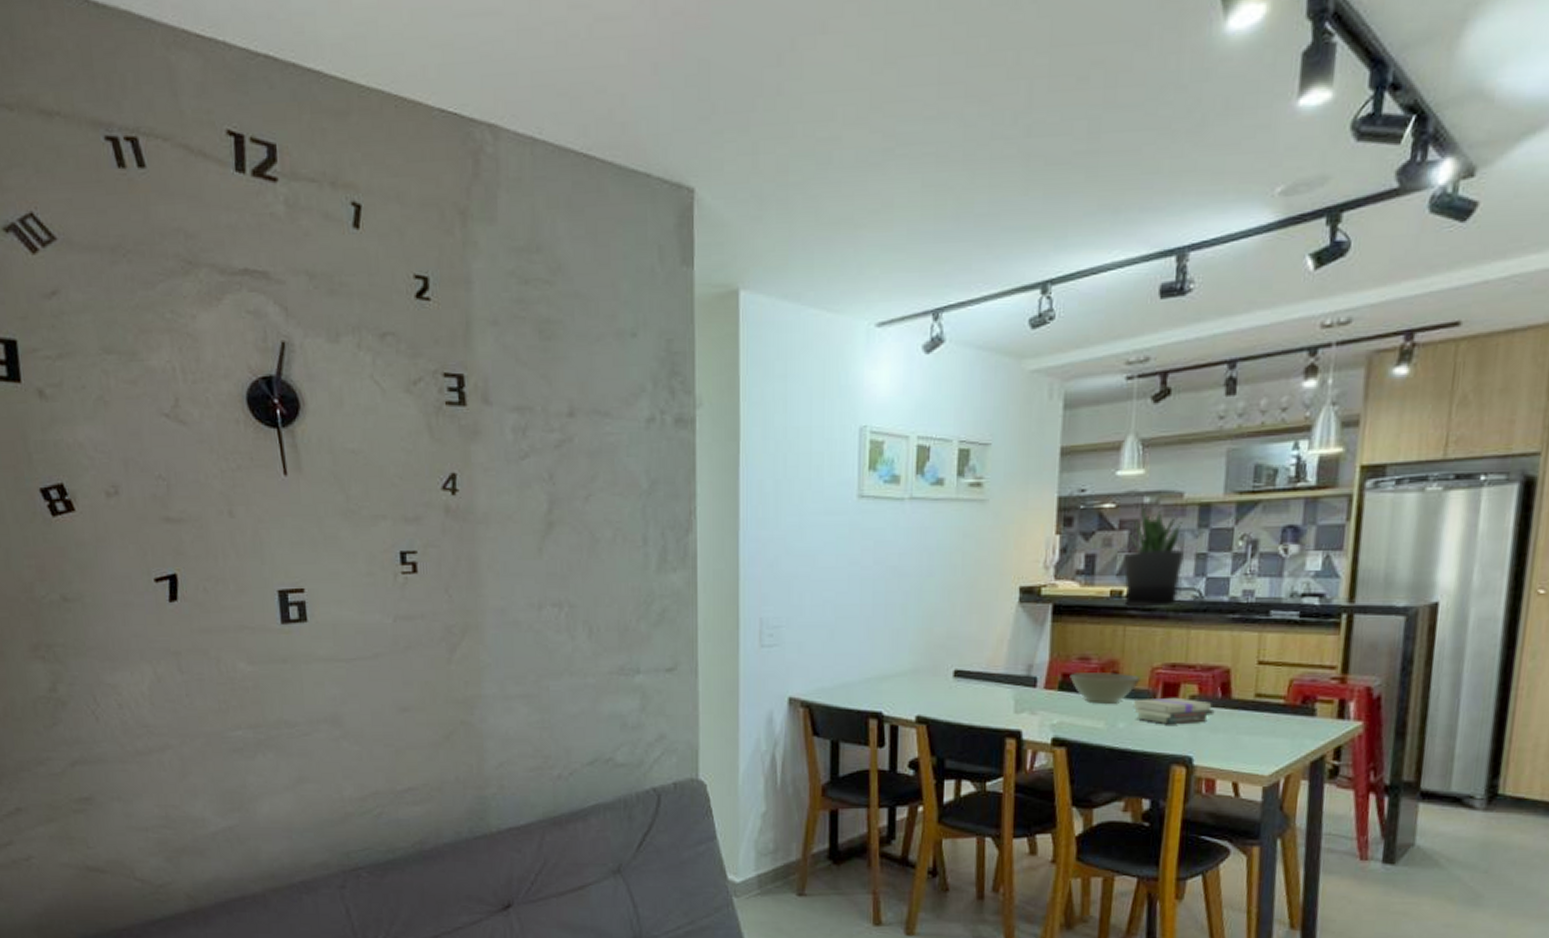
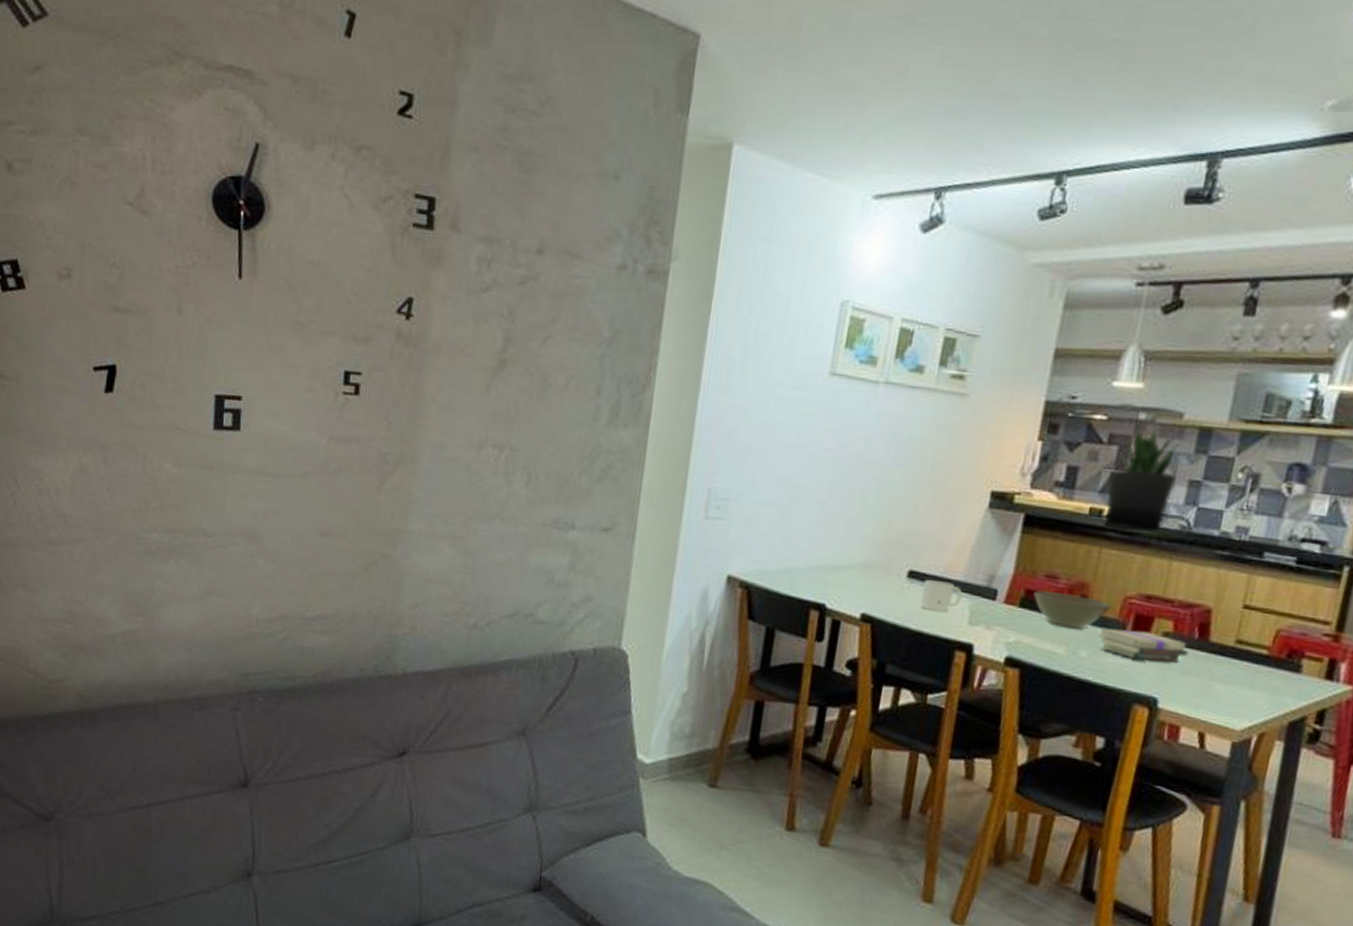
mug: none [969,676,1006,706] -> present [920,579,963,614]

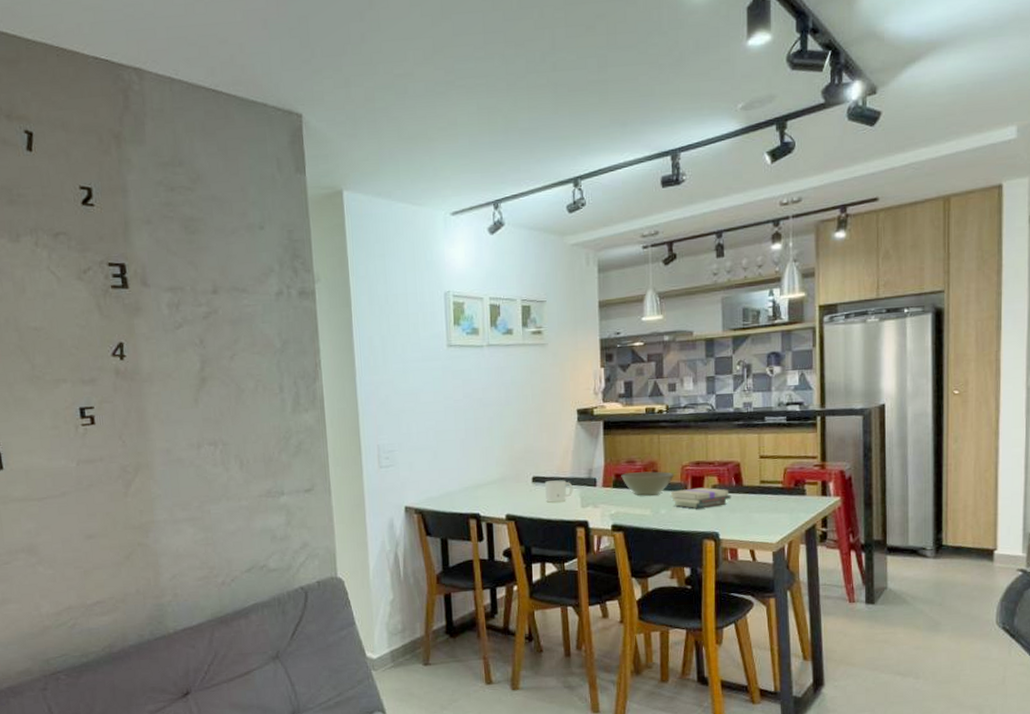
planter: present [1105,421,1181,534] -> none [653,342,697,421]

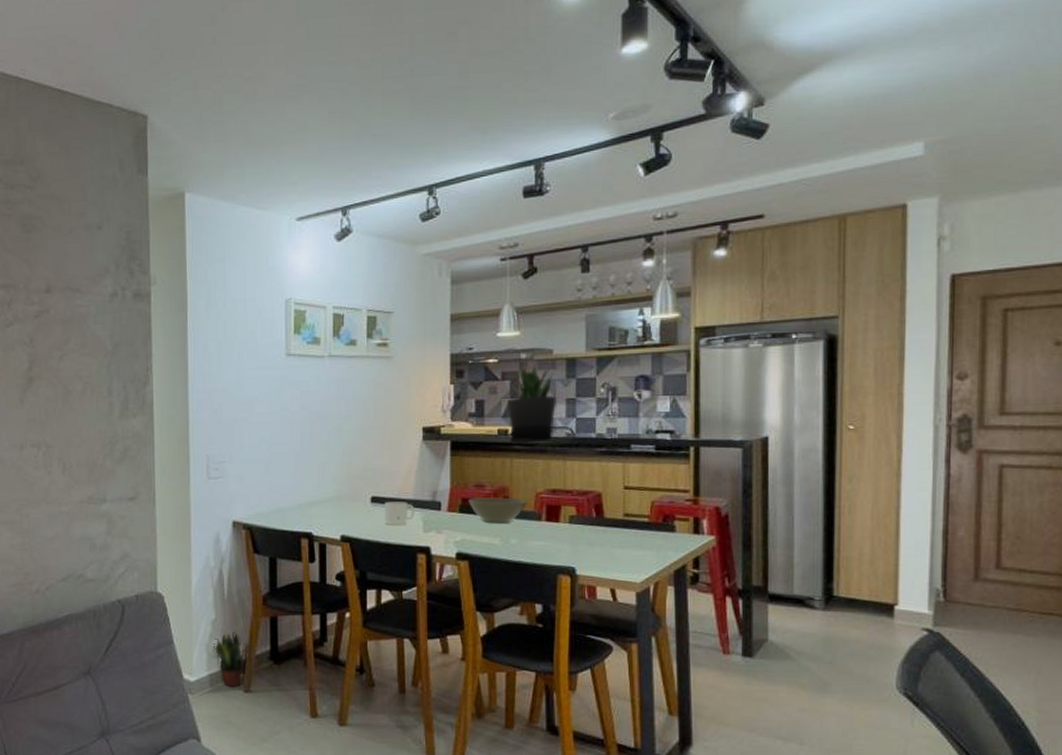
potted plant: none [393,610,427,663] -> present [214,632,250,688]
planter: none [653,342,697,421] -> present [507,360,556,443]
books: present [670,487,732,509] -> none [522,517,591,541]

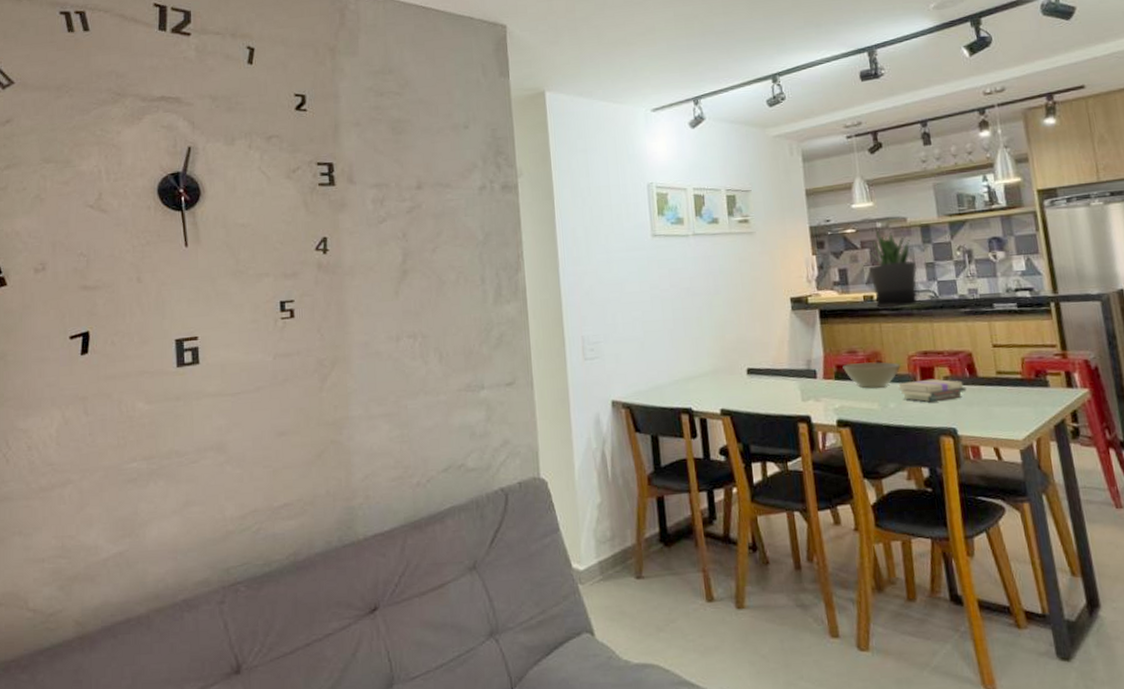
potted plant: present [214,632,250,688] -> none [601,515,639,575]
mug: present [385,502,415,526] -> none [761,372,792,397]
books: none [522,517,591,541] -> present [898,378,967,403]

